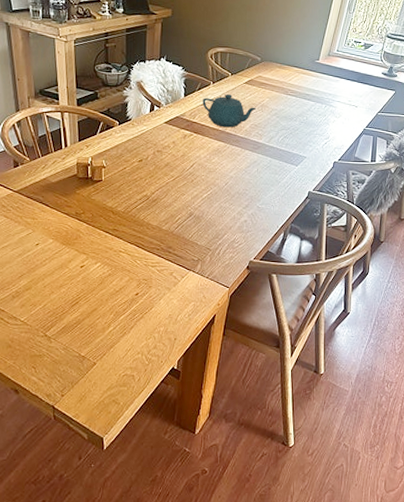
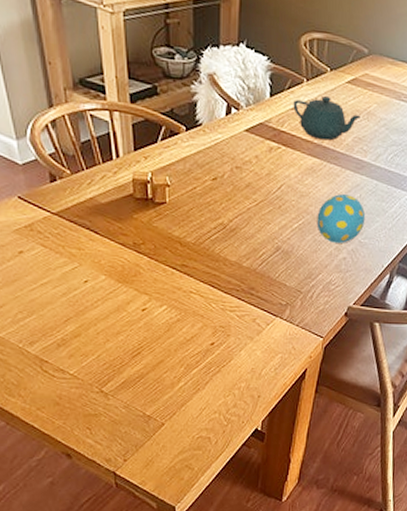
decorative egg: none [222,169,262,209] -> present [317,194,366,243]

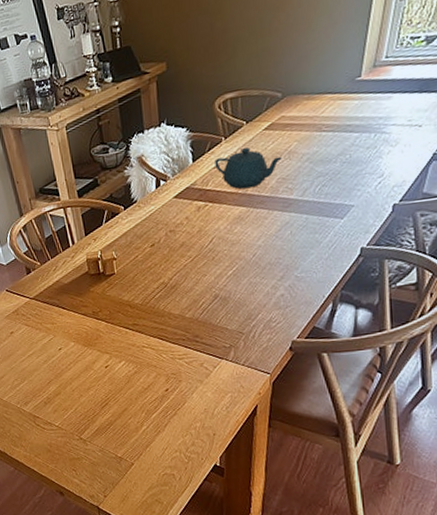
decorative egg: present [317,194,366,243] -> none [250,234,300,282]

